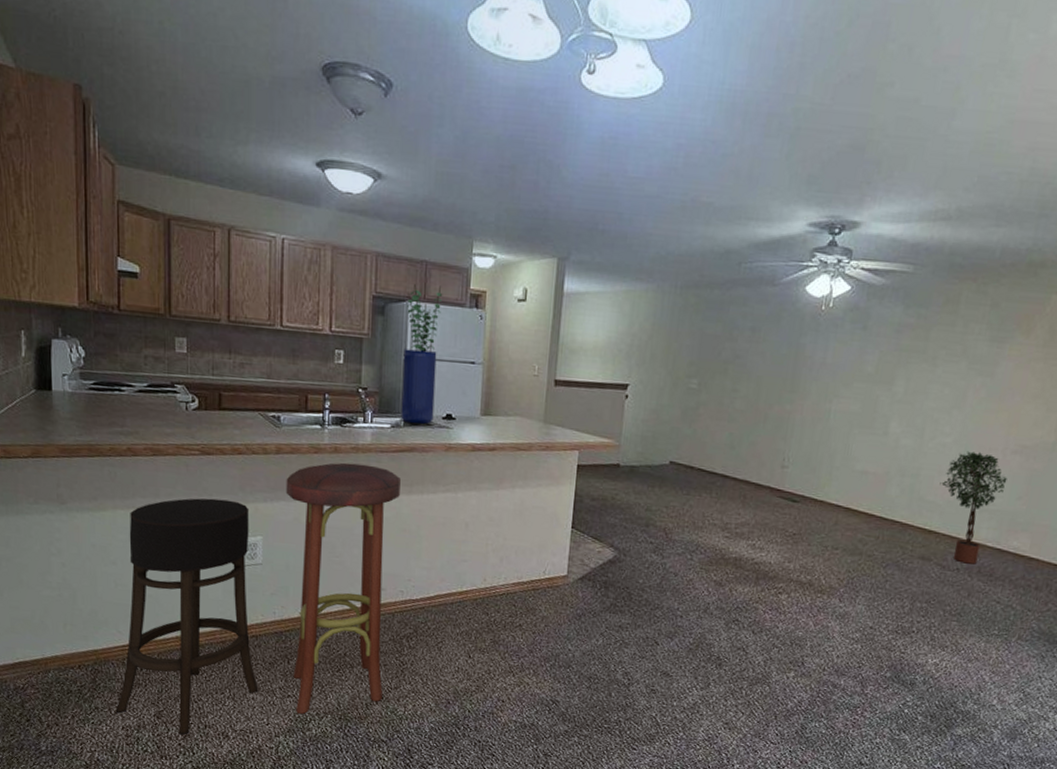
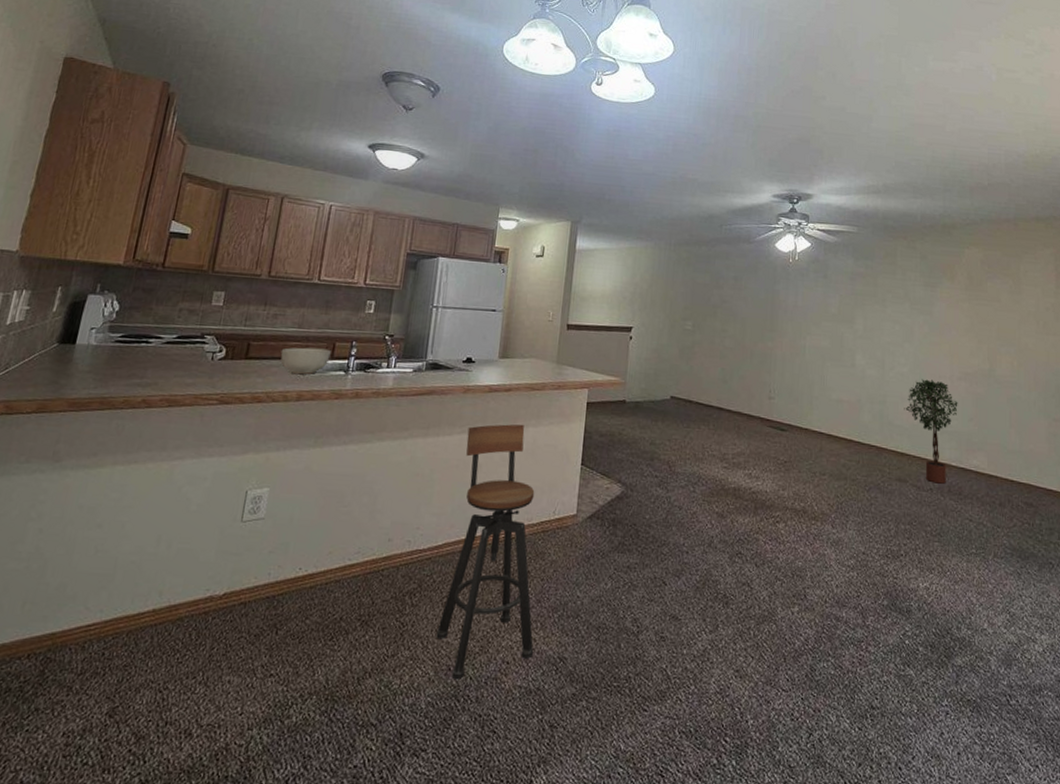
bar stool: present [115,498,258,735] -> none [59,449,260,738]
bowl: none [253,398,304,428] -> present [280,347,331,375]
bar stool: present [286,462,401,715] -> none [277,407,418,698]
vase: present [401,283,443,424] -> none [423,242,471,368]
bar stool: none [434,484,527,711] -> present [436,424,535,679]

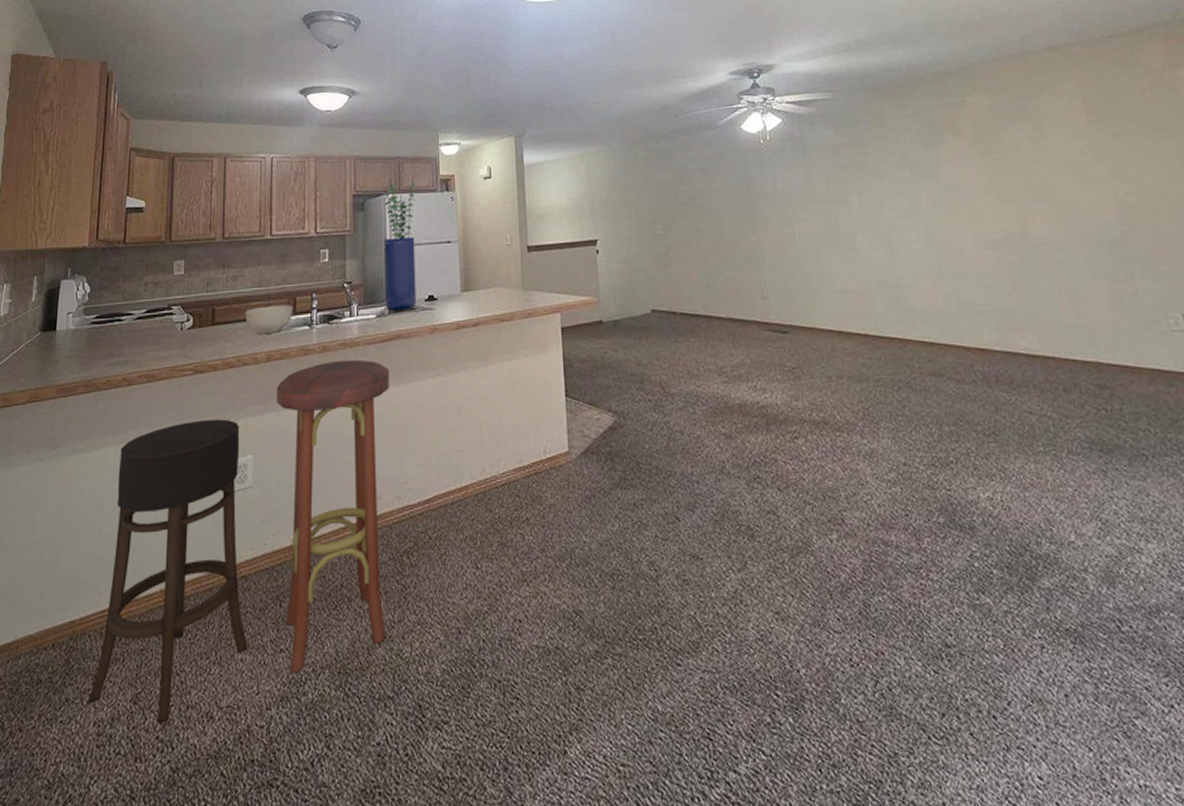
bar stool: none [59,449,260,738] -> present [87,419,248,724]
bar stool: none [277,407,418,698] -> present [276,359,389,674]
vase: none [423,242,471,368] -> present [384,176,417,311]
bar stool: present [436,424,535,679] -> none [440,359,545,642]
potted tree: present [904,379,958,484] -> none [924,253,992,374]

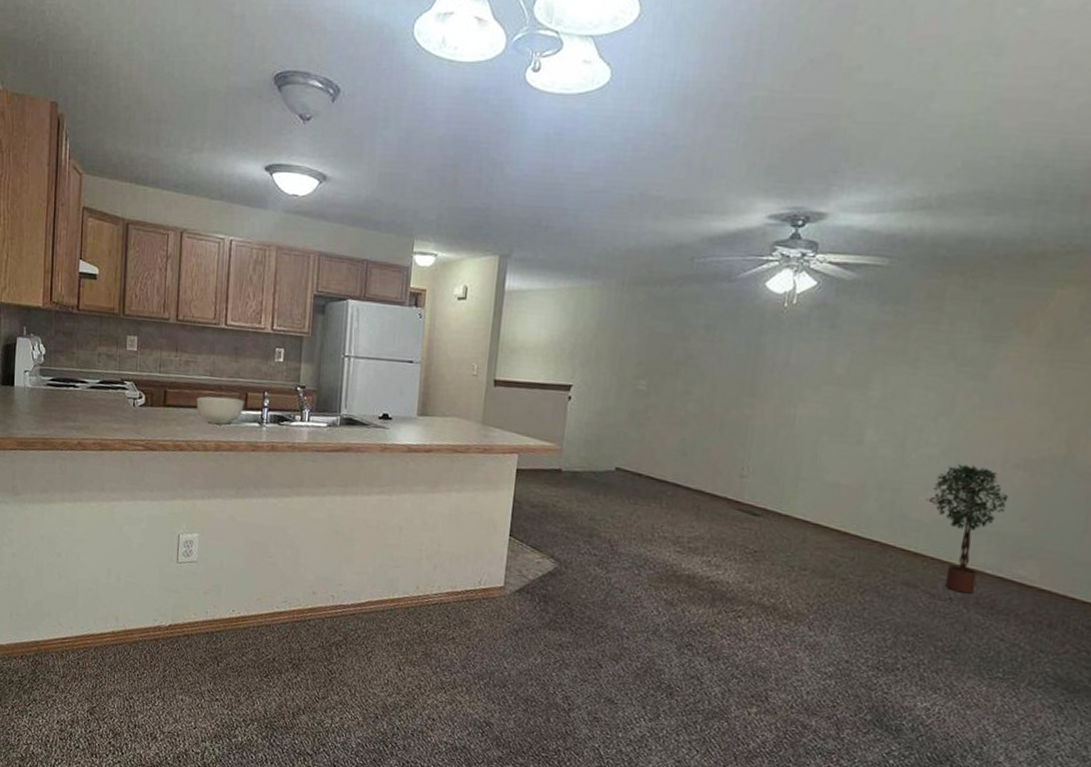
bar stool: present [87,419,248,724] -> none [52,493,188,733]
bar stool: present [276,359,389,674] -> none [222,461,335,720]
vase: present [384,176,417,311] -> none [337,282,383,424]
potted tree: none [924,253,992,374] -> present [926,464,1009,594]

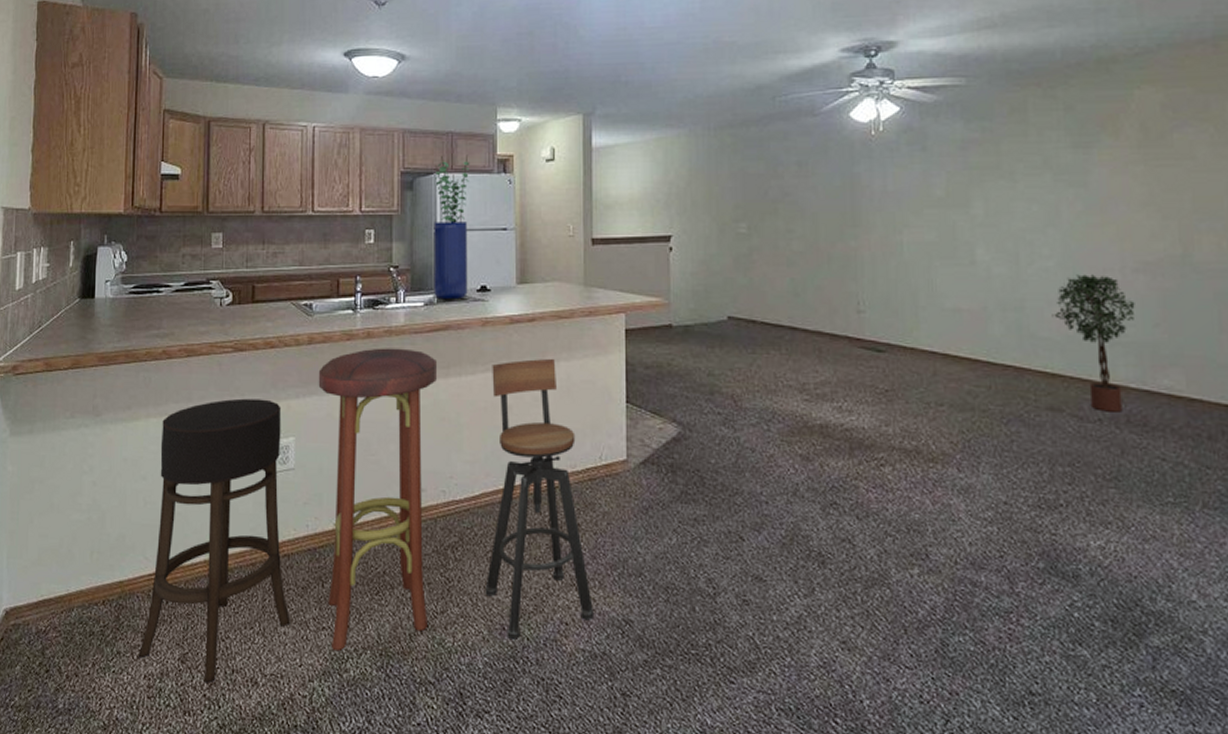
bar stool: none [52,493,188,733] -> present [138,398,291,683]
bowl: present [196,396,244,425] -> none [286,286,336,316]
bar stool: none [222,461,335,720] -> present [318,348,437,652]
vase: none [337,282,383,424] -> present [434,155,470,300]
bar stool: none [363,486,459,728] -> present [485,358,593,640]

